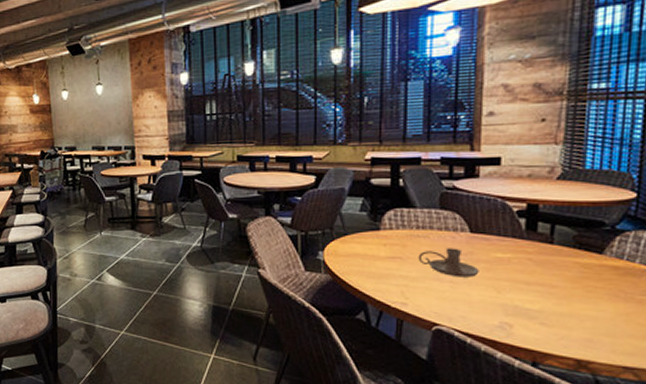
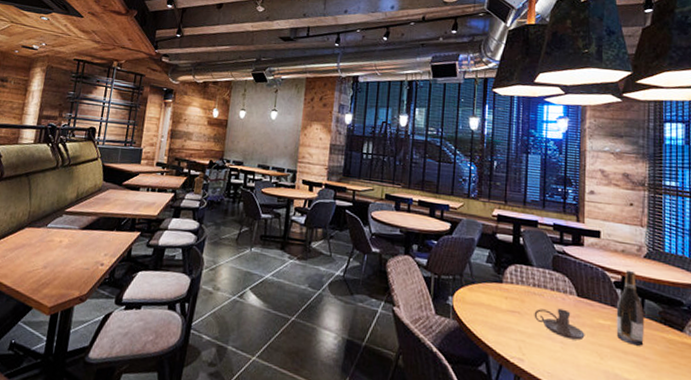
wine bottle: none [517,195,554,275] -> present [616,270,644,346]

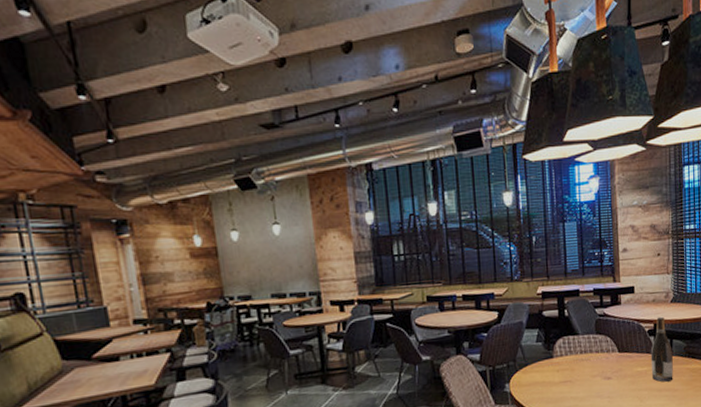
candle holder: present [534,308,585,341] -> none [583,367,627,393]

